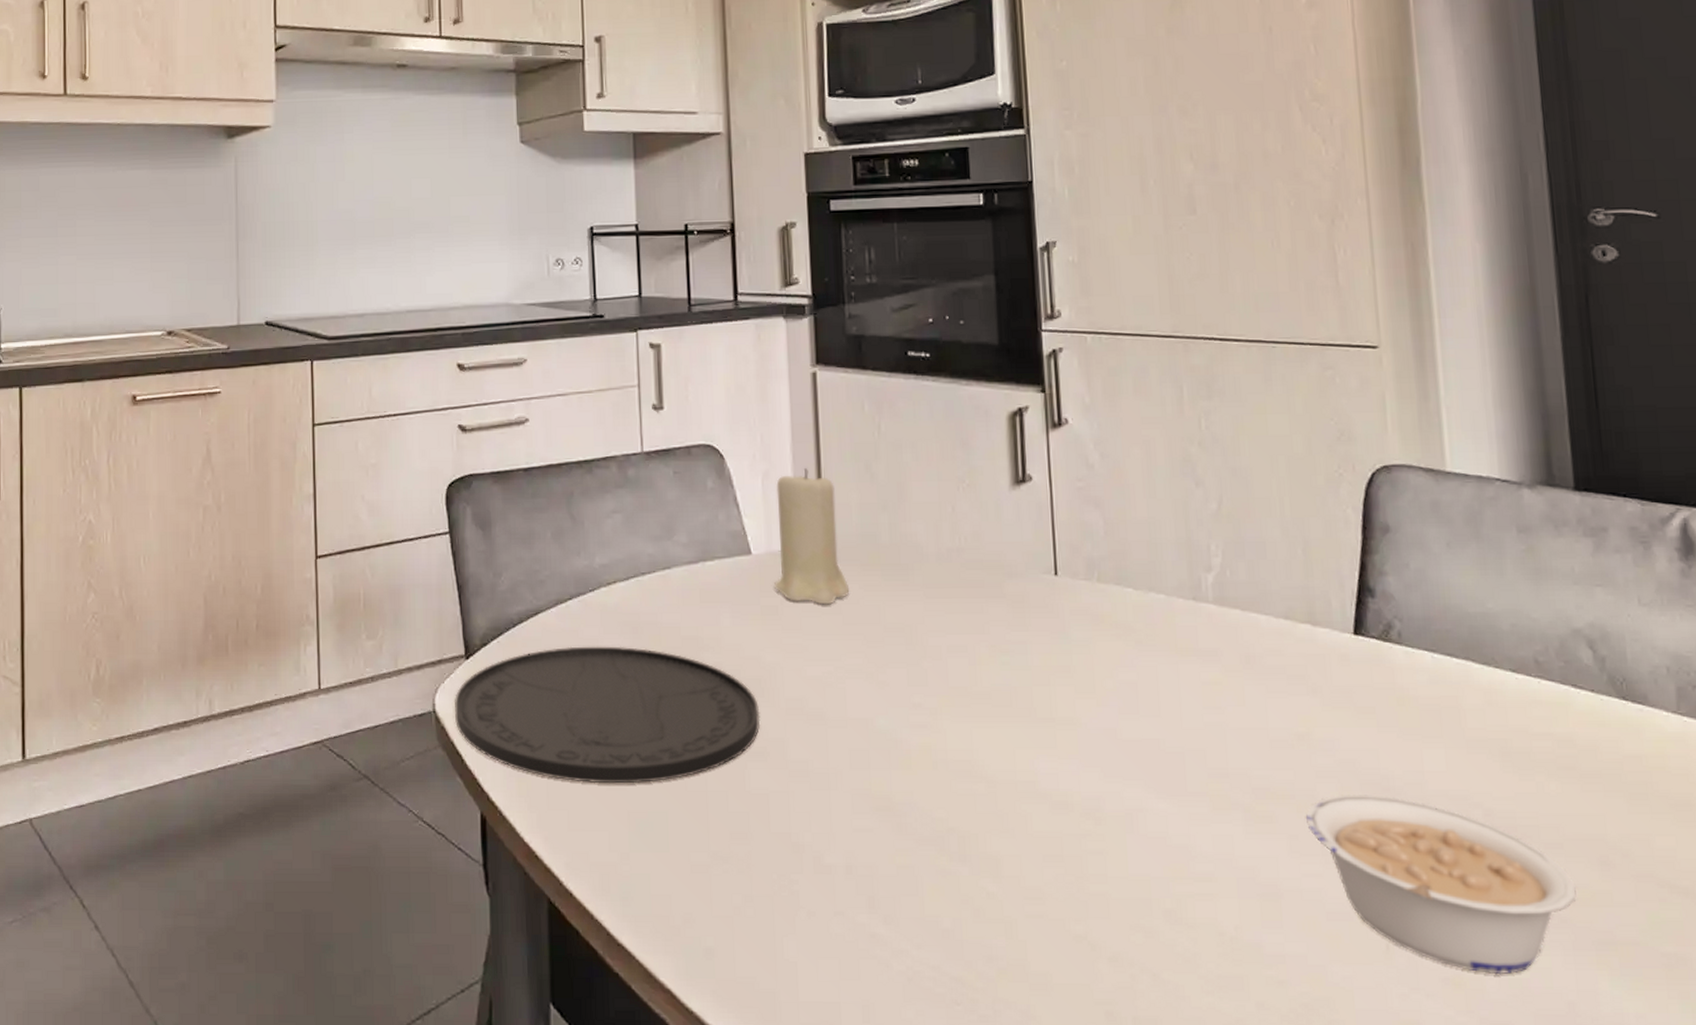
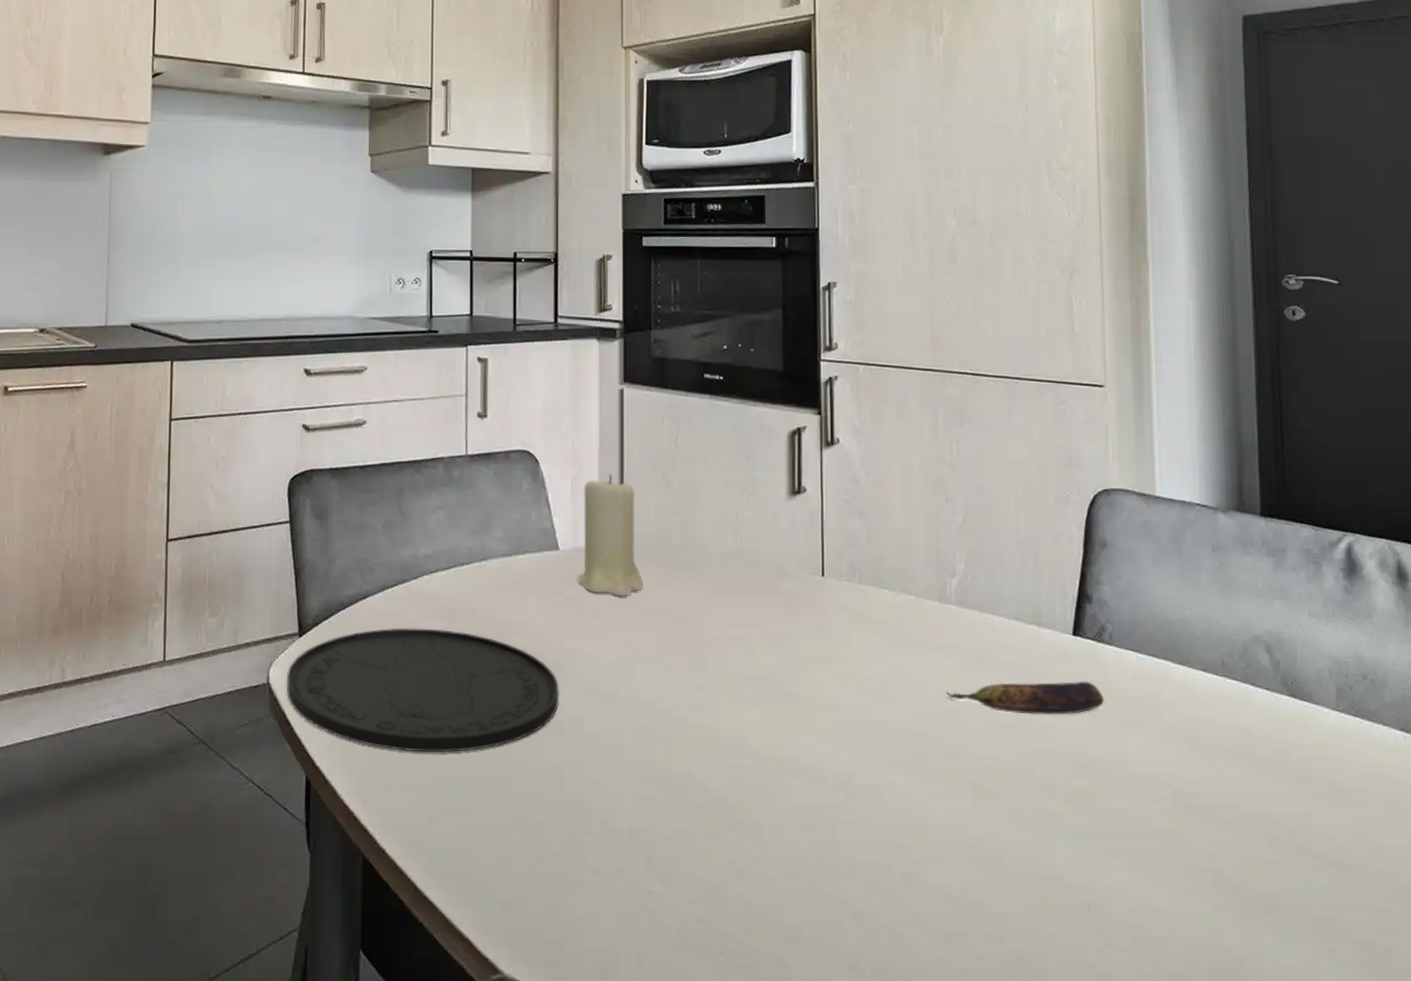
fruit: none [1207,686,1396,726] -> present [946,681,1105,715]
legume: present [1305,795,1577,975] -> none [1025,774,1247,933]

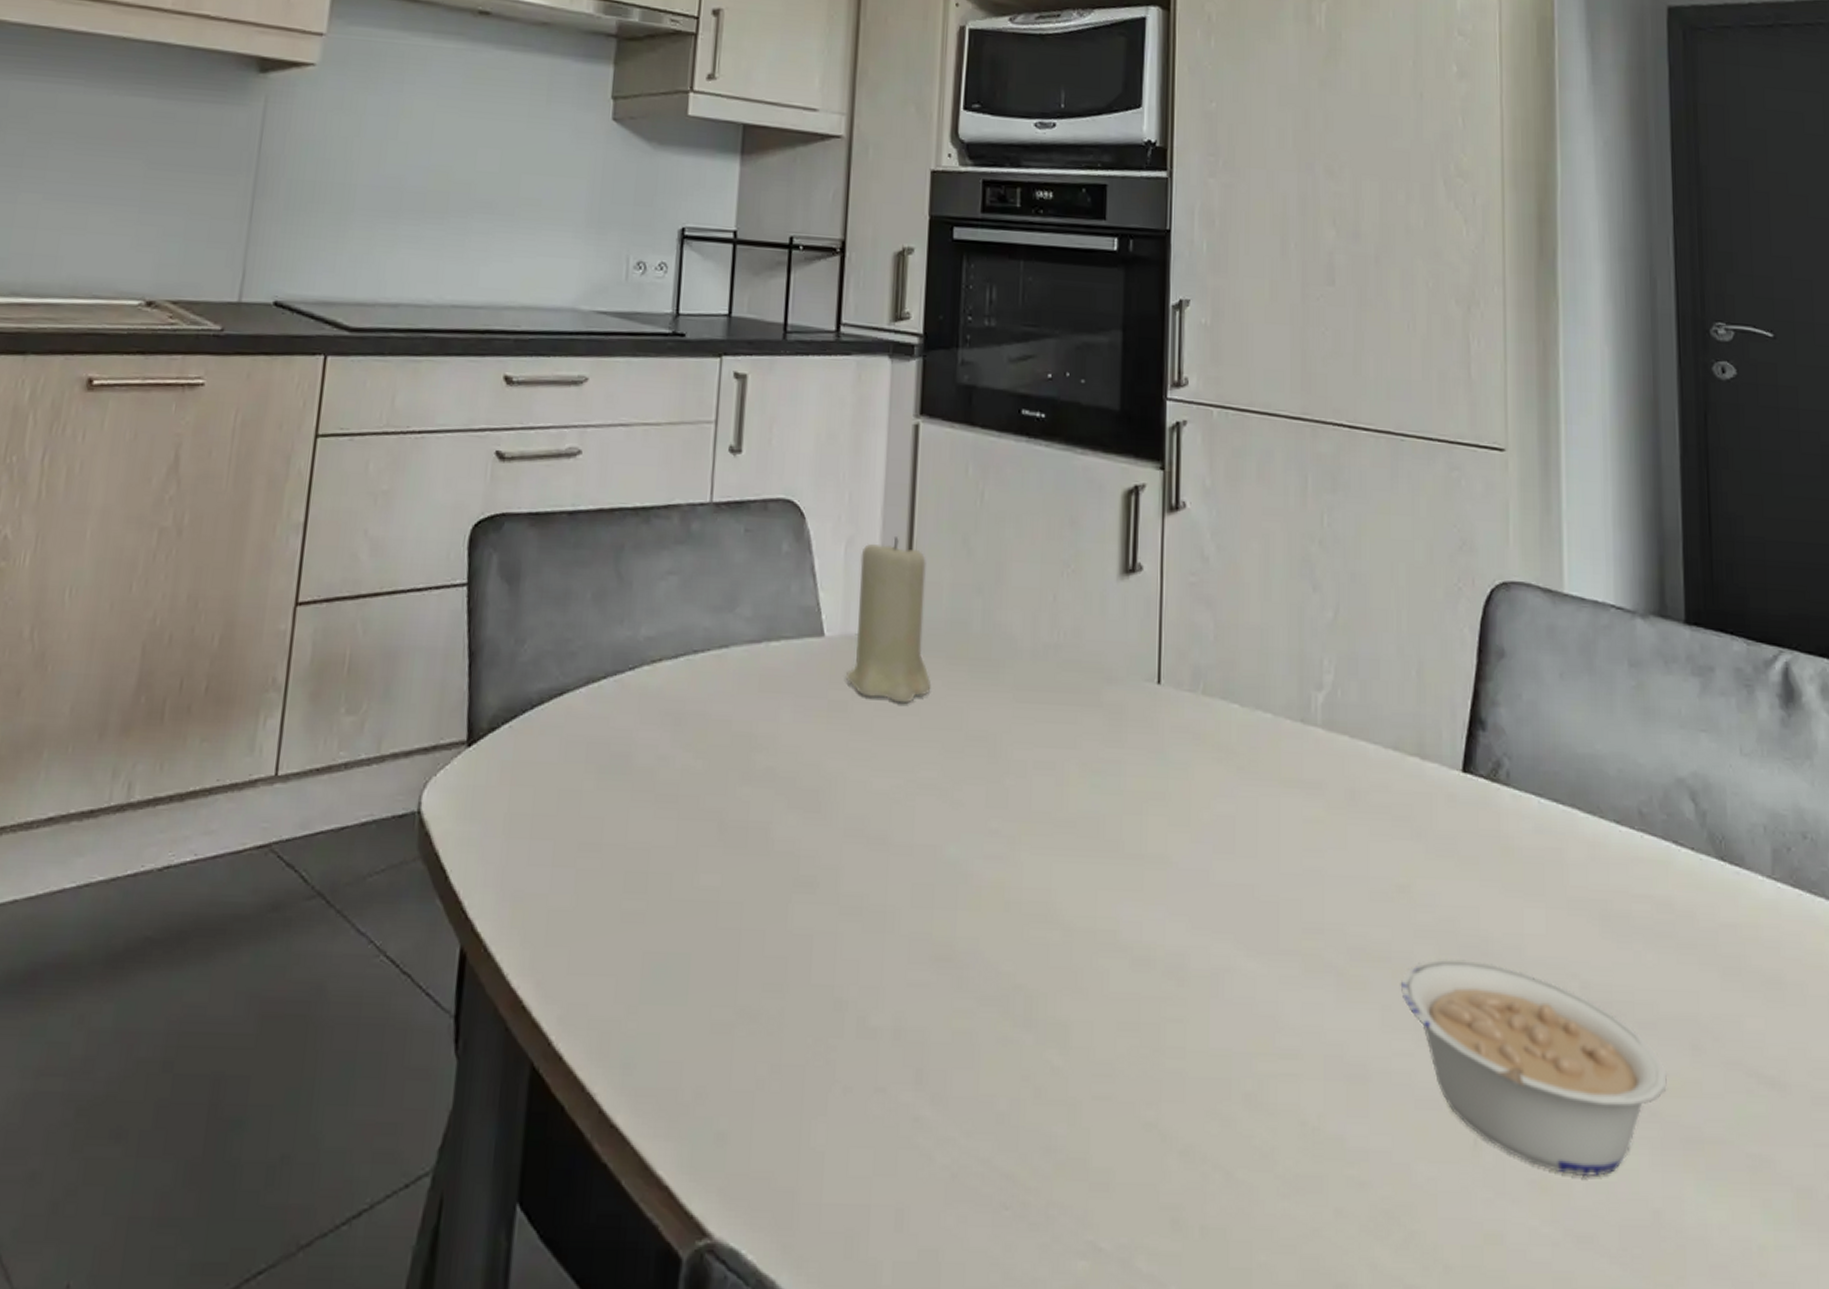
plate: present [286,628,560,753] -> none [444,737,814,916]
fruit: present [946,681,1105,715] -> none [1307,833,1500,879]
legume: none [1025,774,1247,933] -> present [1400,958,1667,1178]

